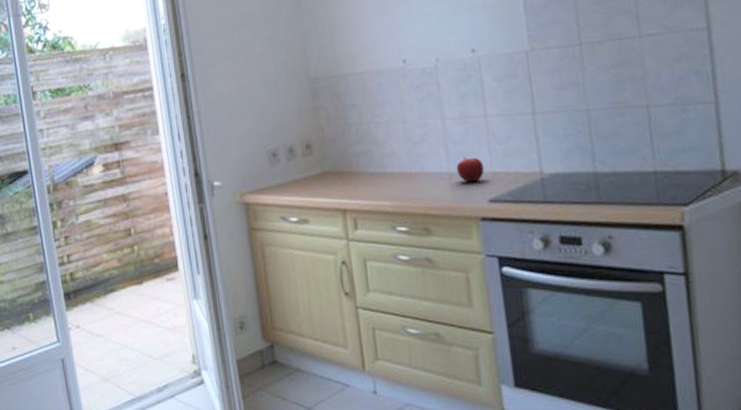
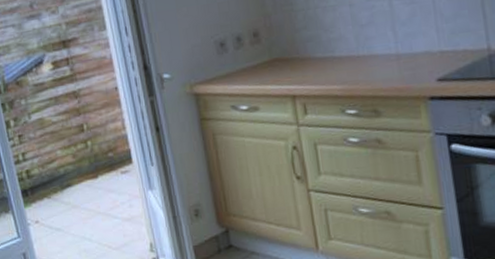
fruit: present [456,157,484,183] -> none [404,37,432,63]

